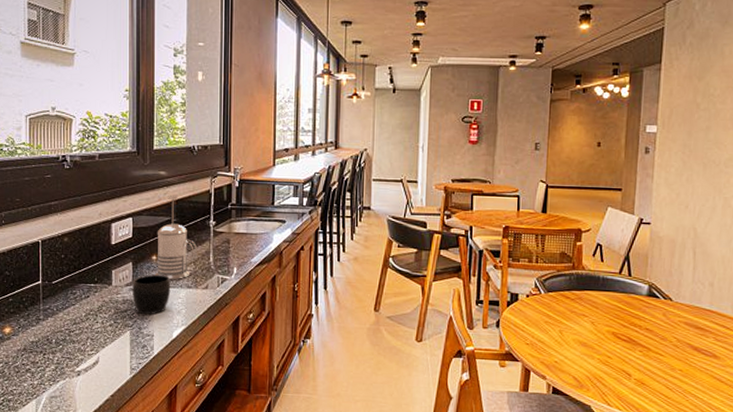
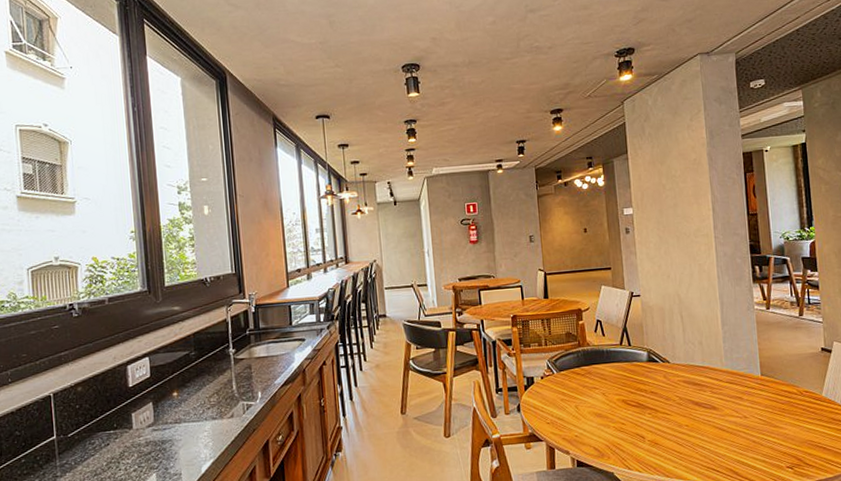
mug: present [132,274,171,315] -> none [154,410,196,454]
french press: present [154,194,197,280] -> none [175,328,219,414]

